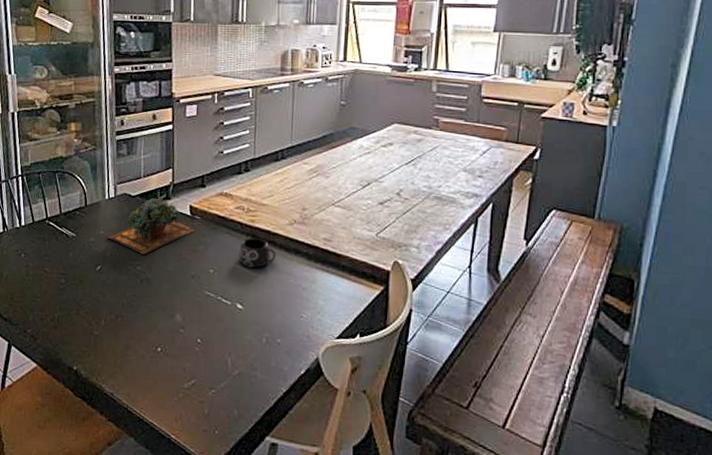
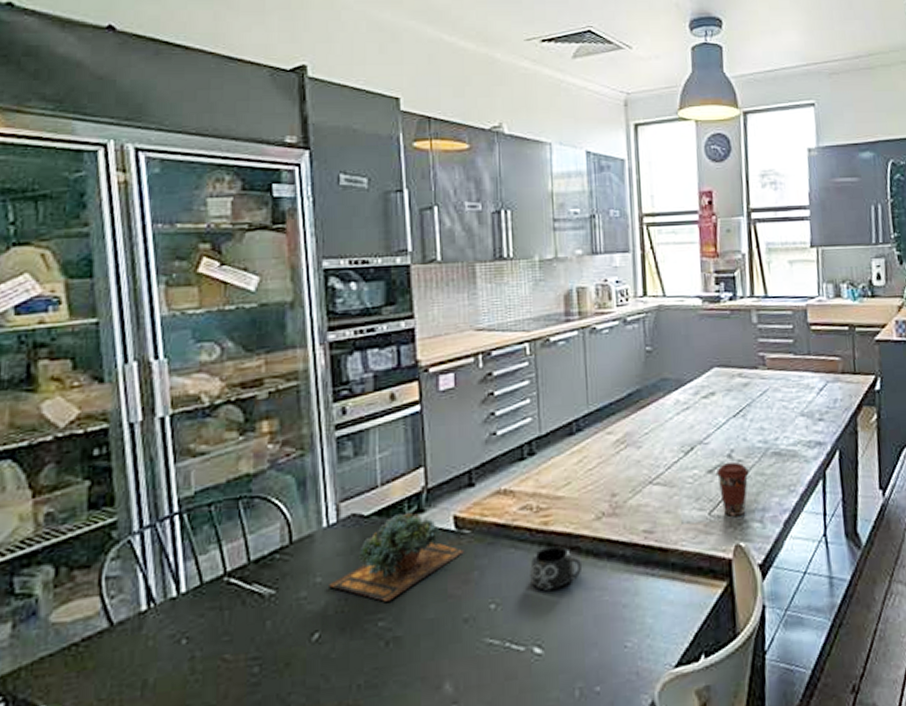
coffee cup: none [386,199,413,240] -> present [717,462,749,517]

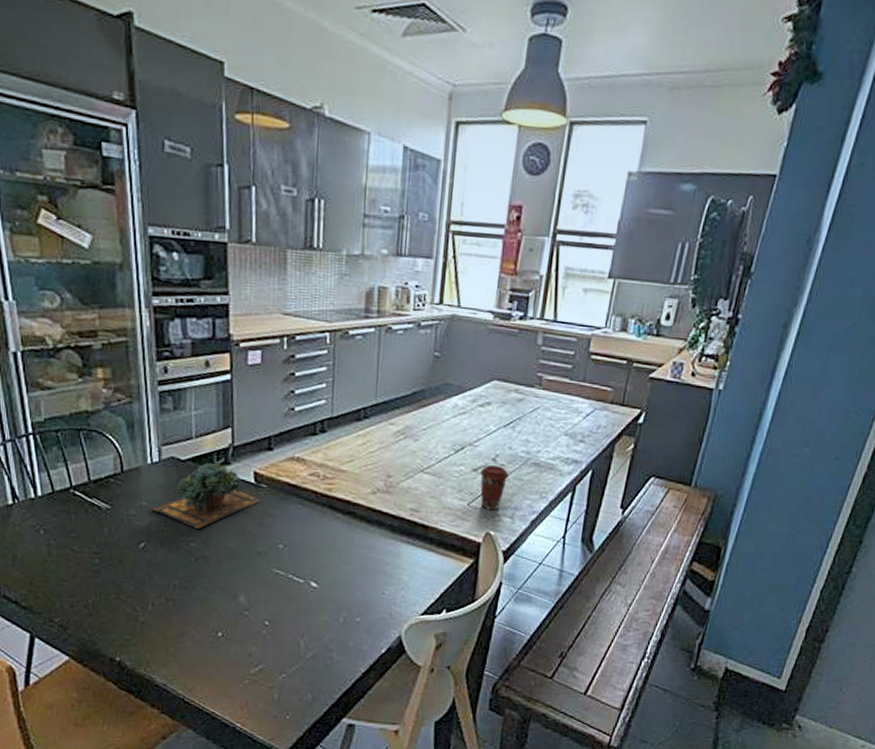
mug: present [528,546,583,590] -> none [312,508,357,542]

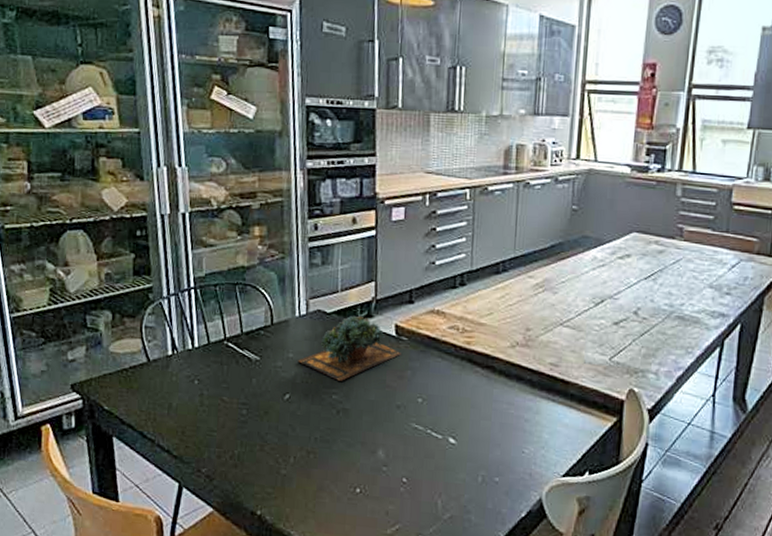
coffee cup: present [480,465,509,510] -> none [622,319,652,365]

